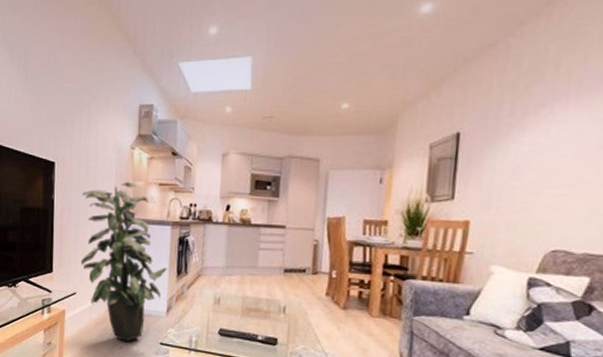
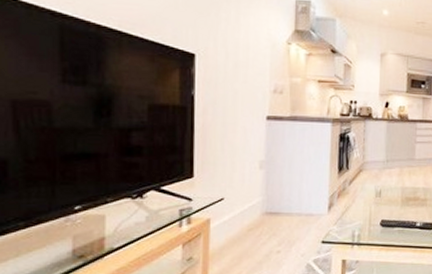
indoor plant: present [80,181,167,342] -> none [228,77,328,245]

